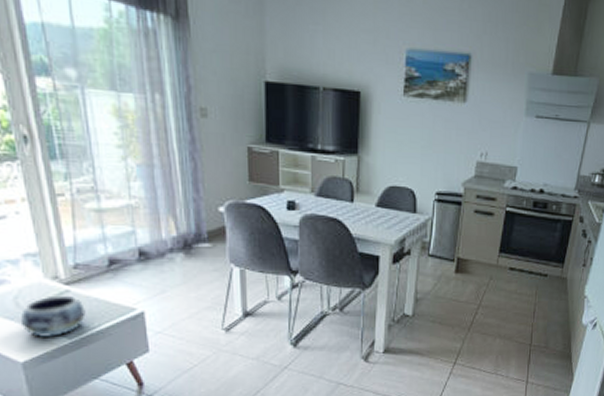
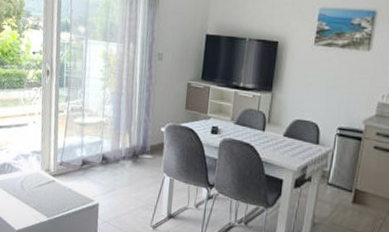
decorative bowl: present [20,295,86,338] -> none [21,183,62,215]

